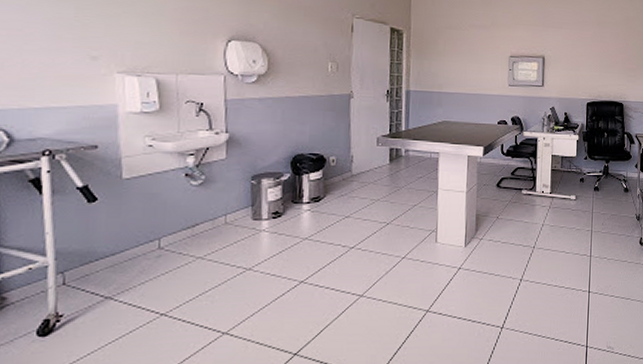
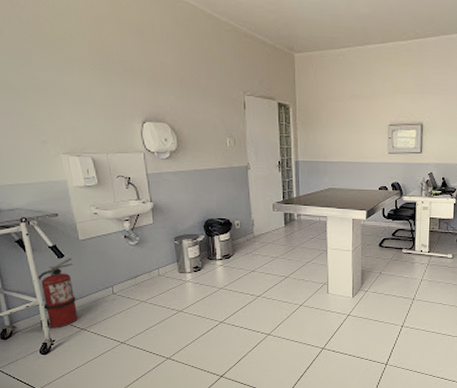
fire extinguisher: none [46,202,110,298] -> present [36,258,79,327]

